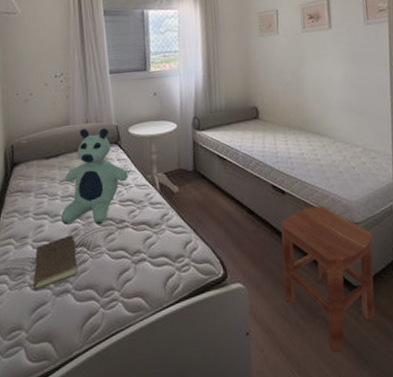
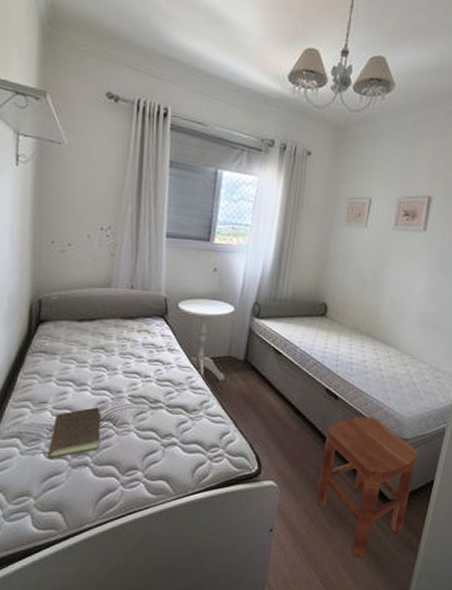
bear: present [60,128,128,225] -> none [87,295,171,402]

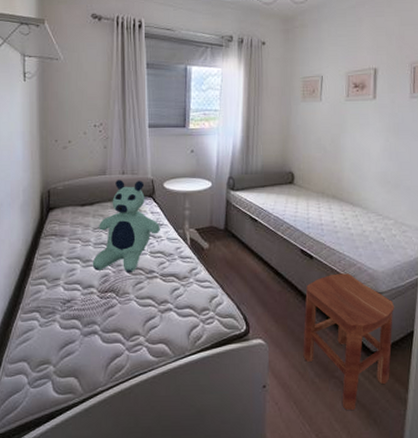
book: present [30,407,101,459] -> none [48,280,106,330]
bear: none [87,295,171,402] -> present [92,180,160,273]

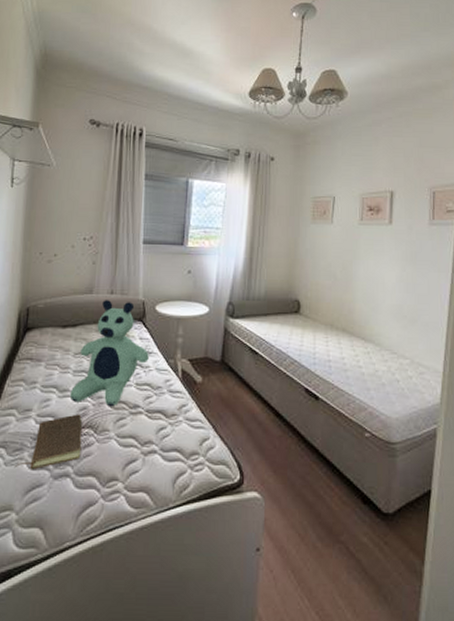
book: none [48,280,106,330] -> present [14,414,82,470]
stool: present [303,273,394,410] -> none [304,418,409,583]

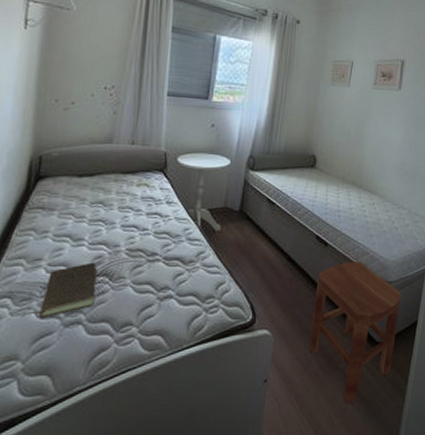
bear: present [69,300,149,407] -> none [84,150,169,255]
stool: none [304,418,409,583] -> present [309,262,401,403]

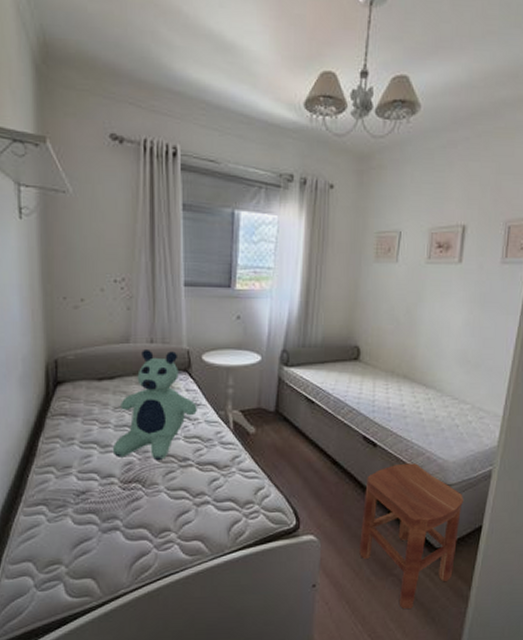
book: present [21,262,97,319] -> none [58,469,130,526]
bear: none [84,150,169,255] -> present [112,350,197,461]

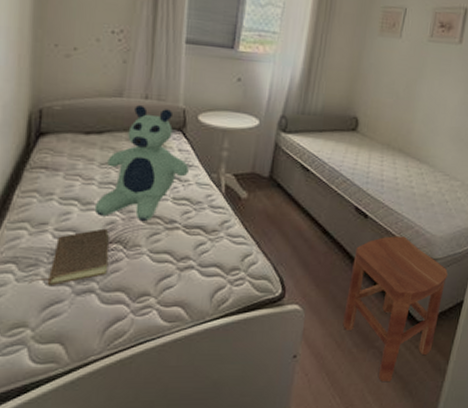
book: none [58,469,130,526] -> present [28,228,109,286]

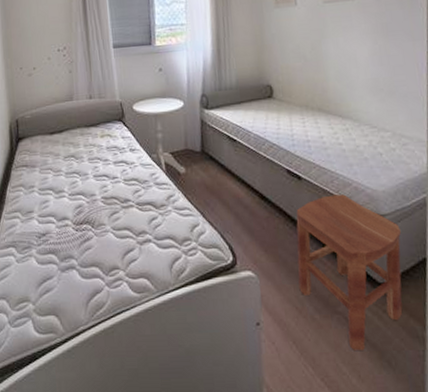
book: present [28,228,109,286] -> none [25,211,83,265]
bear: present [94,105,189,222] -> none [65,104,133,203]

